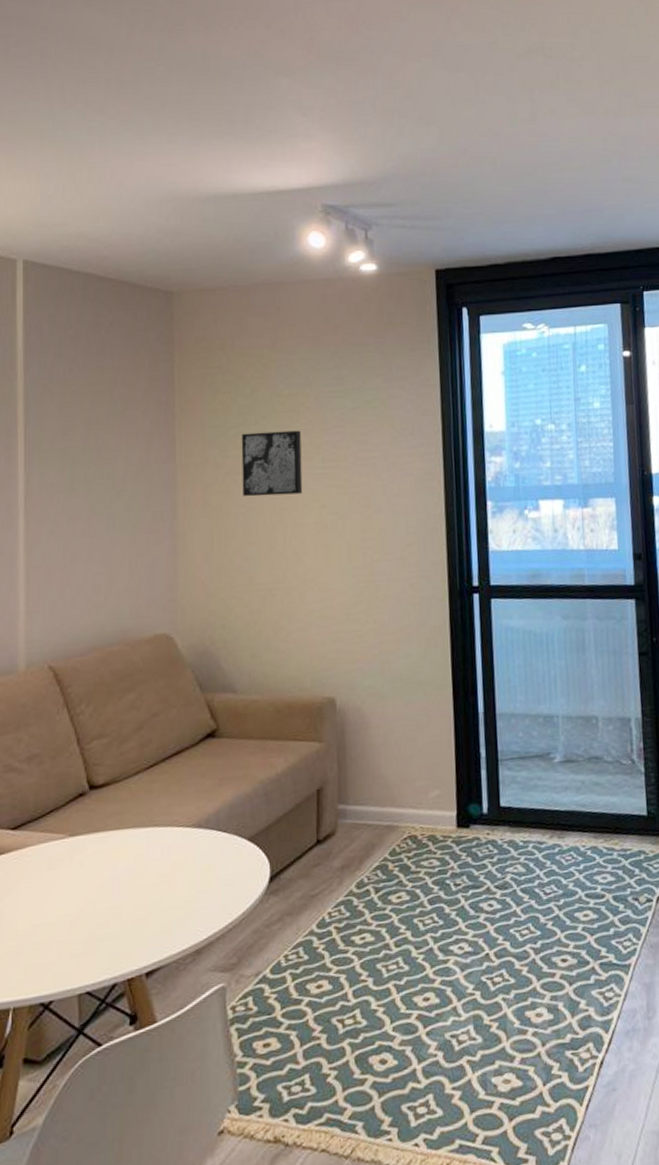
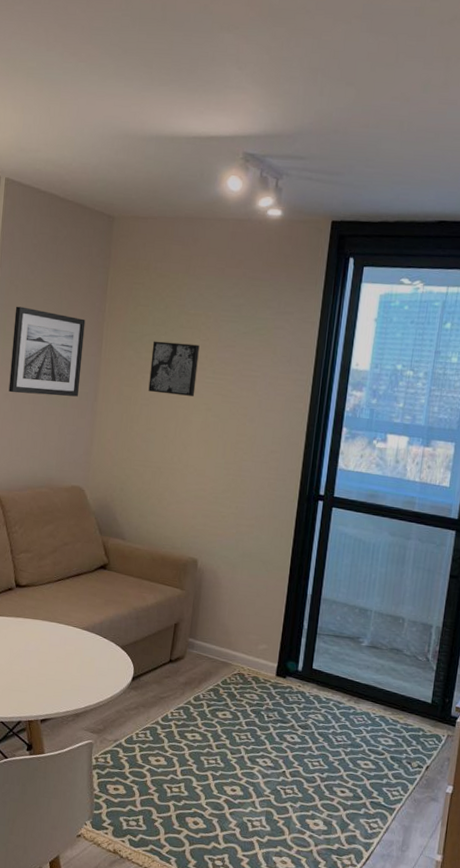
wall art: none [52,415,151,528] -> present [8,306,86,397]

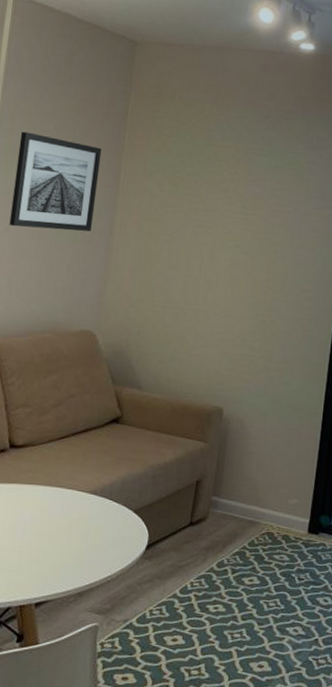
wall art: present [148,341,200,397] -> none [171,173,228,232]

